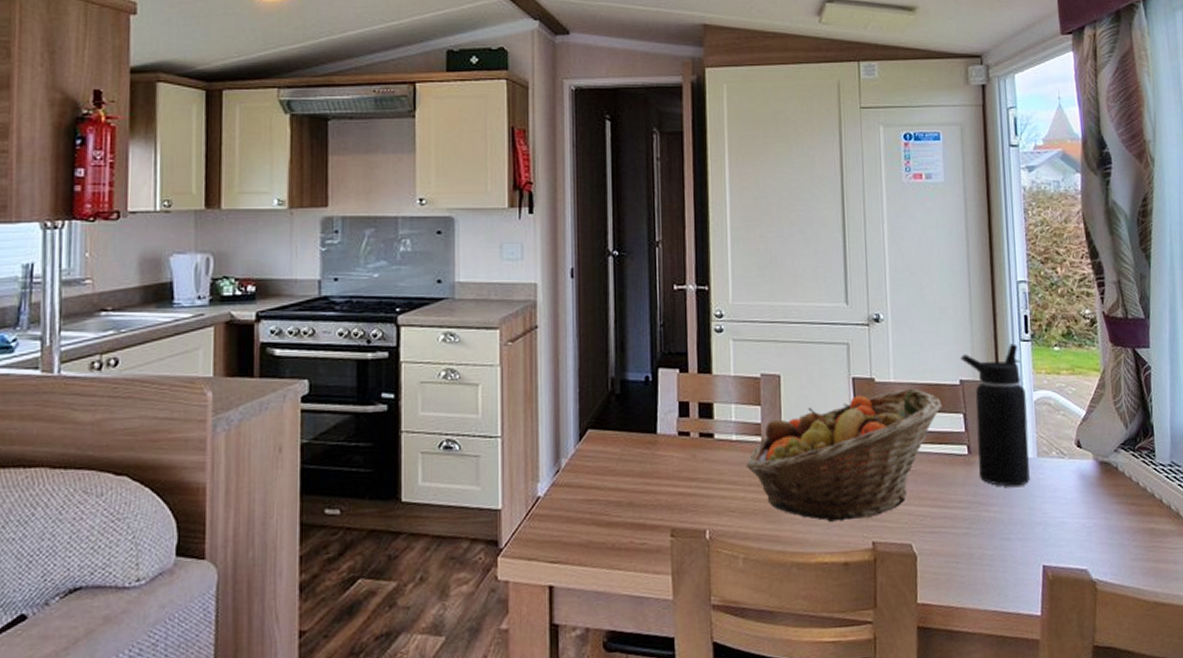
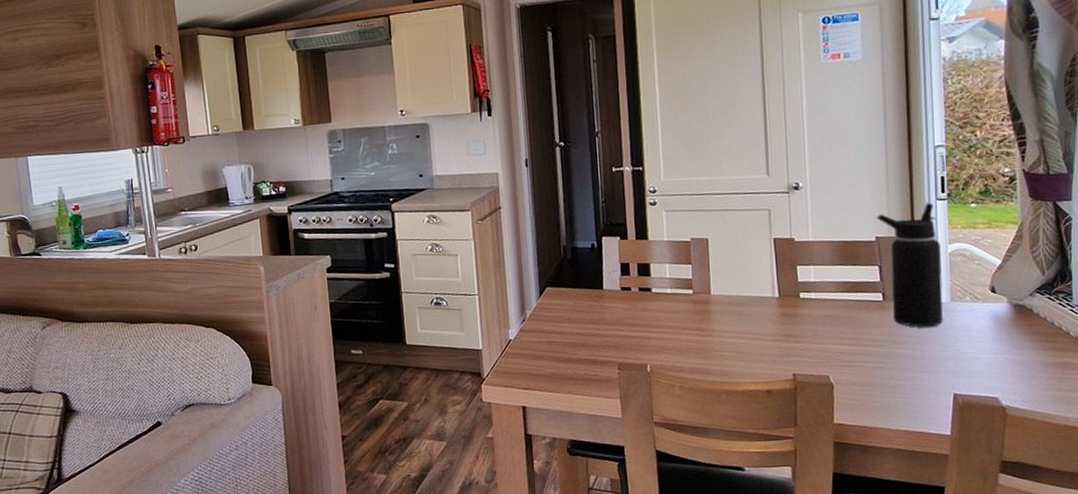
fruit basket: present [746,388,942,522] -> none [680,245,859,358]

